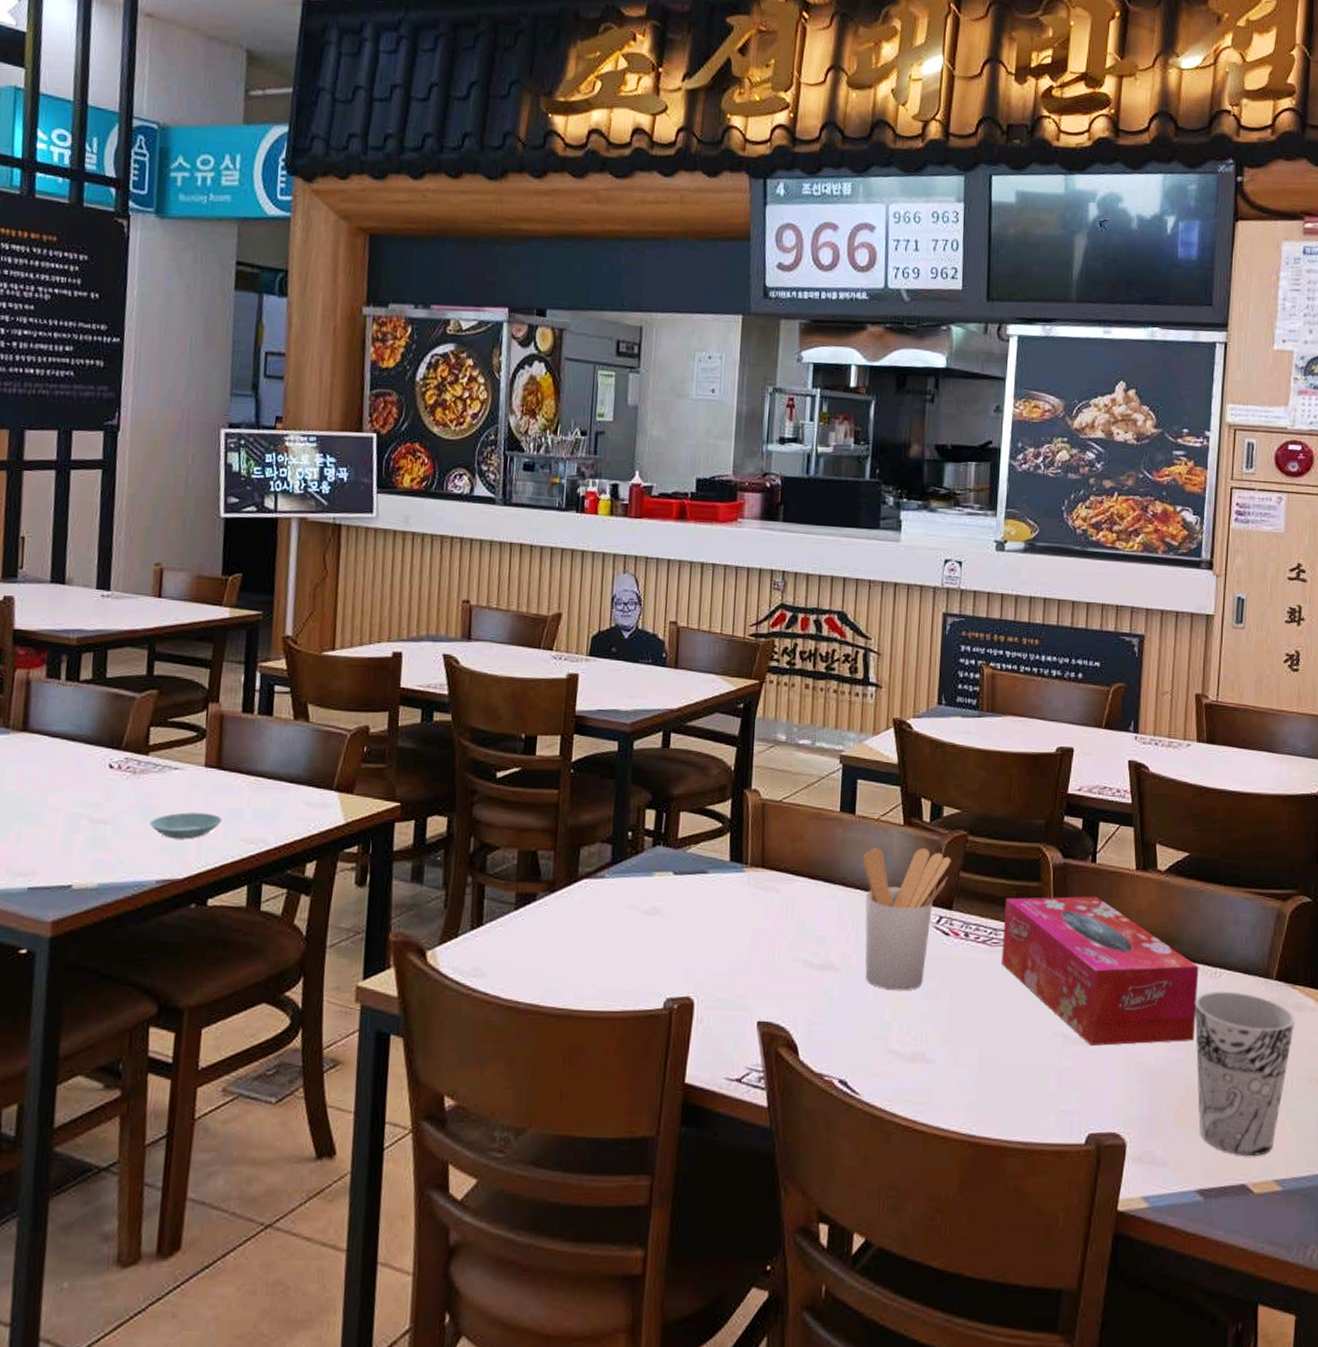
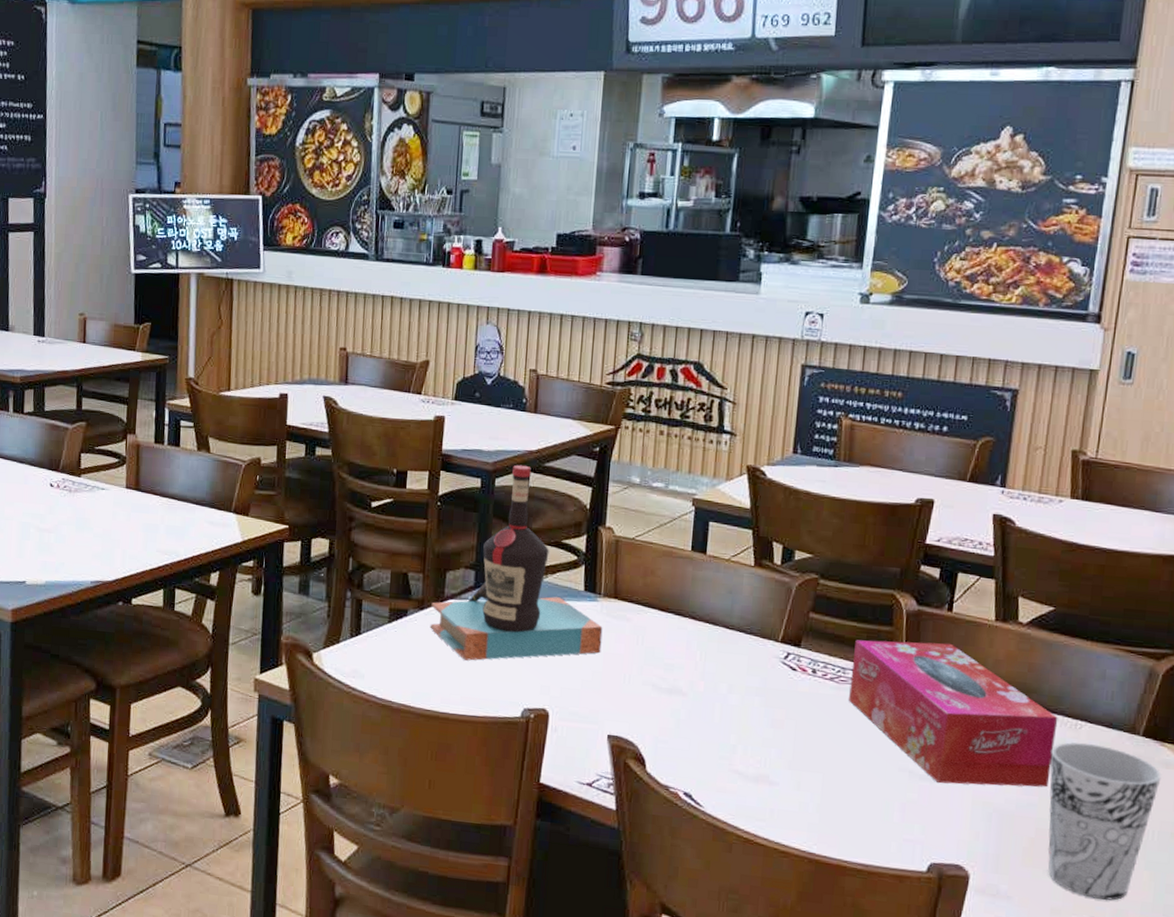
saucer: present [150,812,222,839] -> none [84,526,141,549]
bottle: none [562,725,750,948] -> present [430,464,603,661]
utensil holder: present [862,847,951,991] -> none [711,586,801,719]

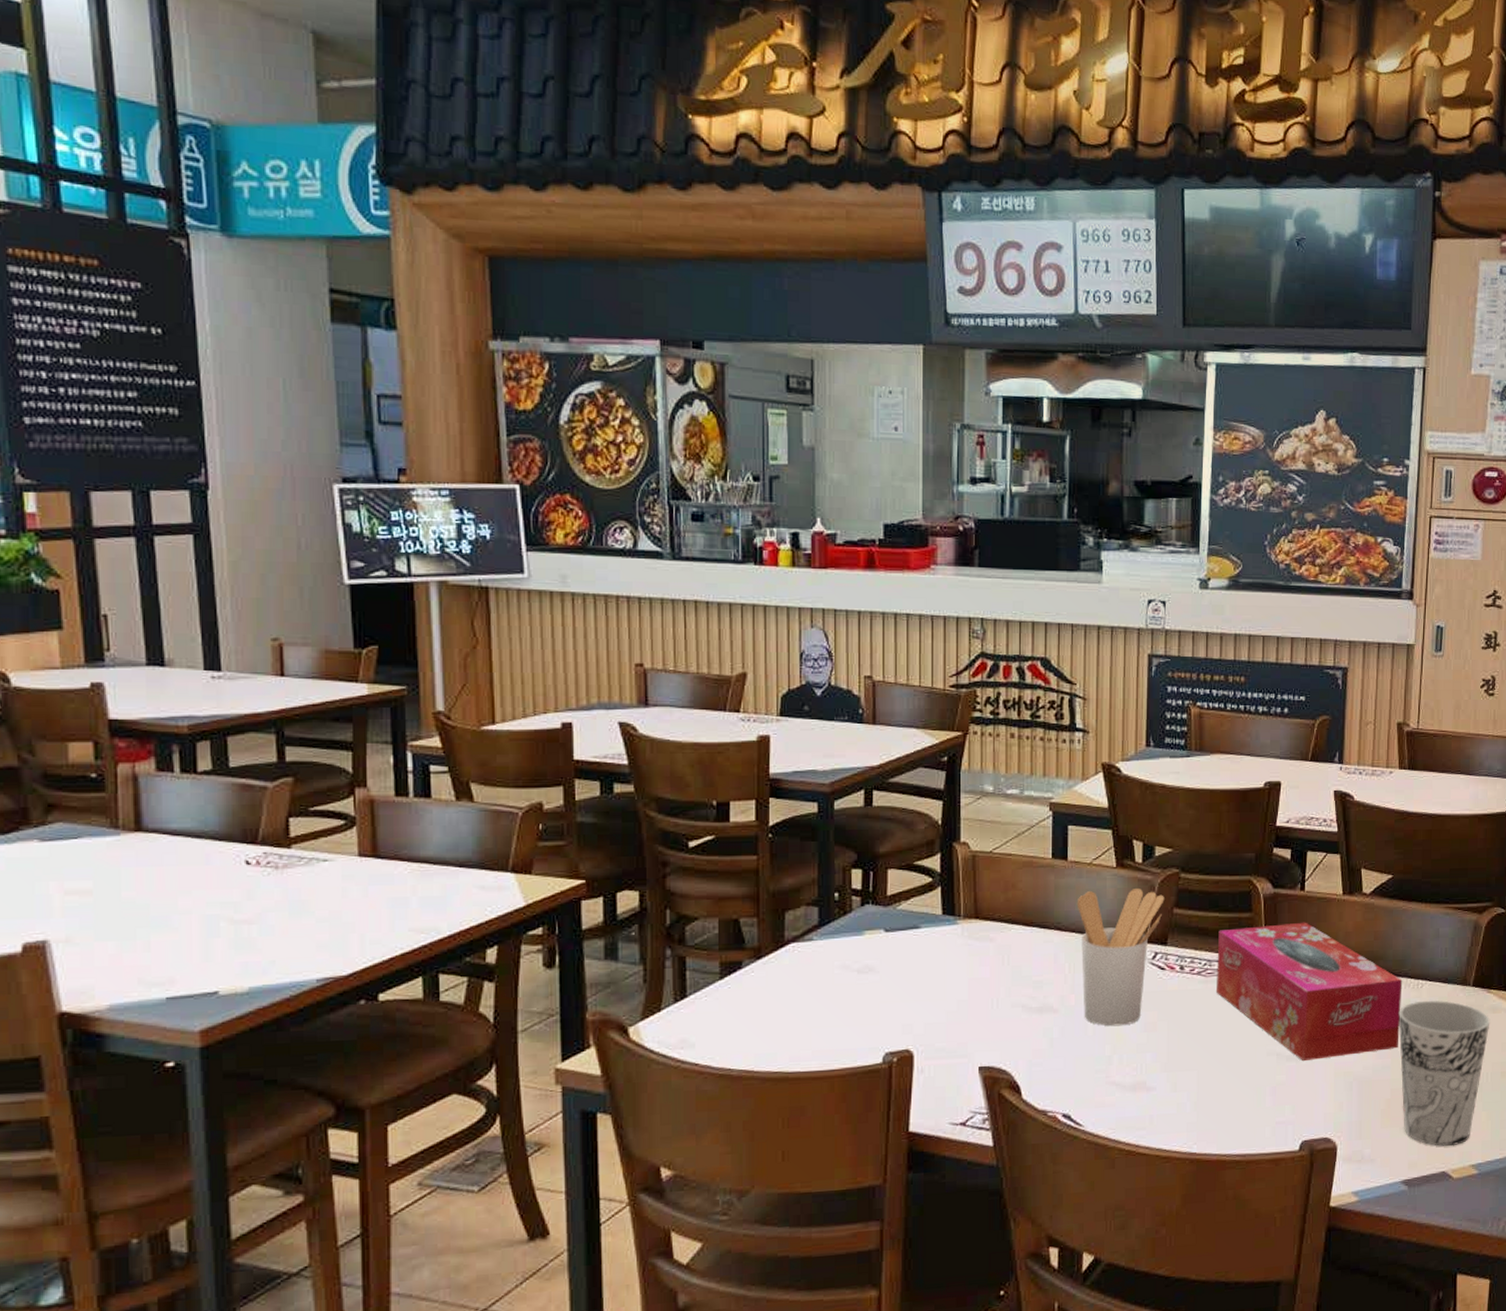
bottle: present [430,464,603,661] -> none [770,783,965,1009]
utensil holder: none [711,586,801,719] -> present [1076,887,1165,1027]

